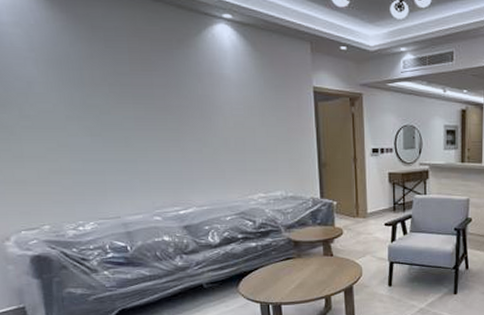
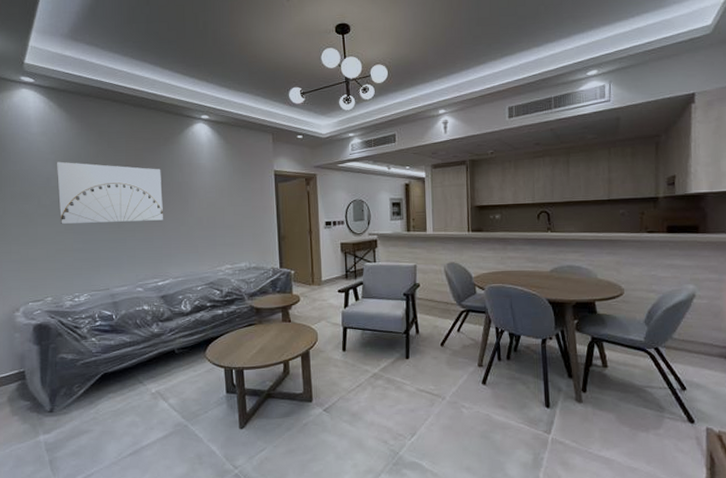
wall art: none [37,61,181,140] -> present [56,161,163,224]

